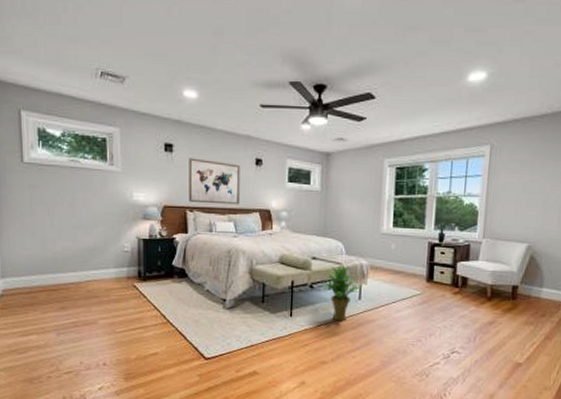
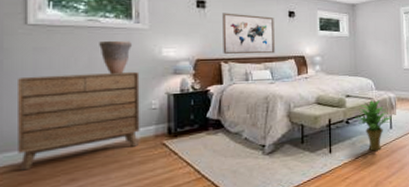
dresser: none [19,211,115,295] -> present [18,71,140,171]
decorative urn: none [80,181,107,215] -> present [99,40,132,75]

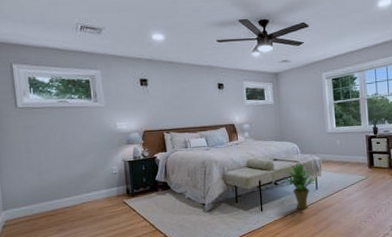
dresser: present [18,71,140,171] -> none [16,142,106,223]
decorative urn: present [99,40,132,75] -> none [69,117,93,146]
wall art: present [222,13,275,55] -> none [162,88,208,126]

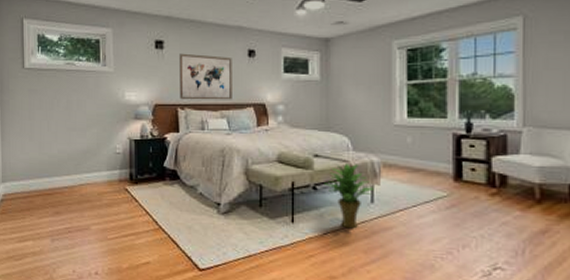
wall art: none [162,88,208,126] -> present [179,53,232,100]

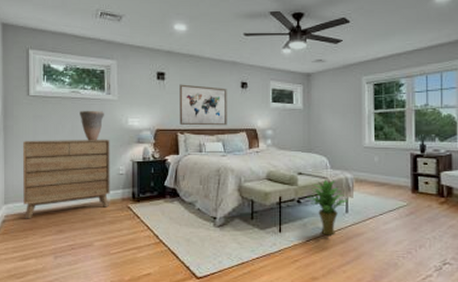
dresser: none [19,114,107,199] -> present [23,139,110,219]
decorative urn: none [75,83,100,117] -> present [80,110,104,141]

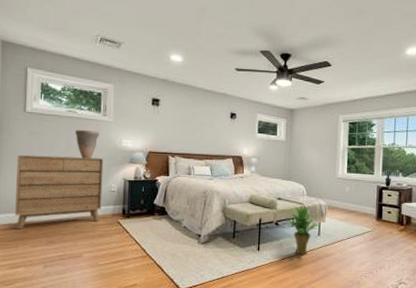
wall art: present [179,84,227,126] -> none [171,111,217,152]

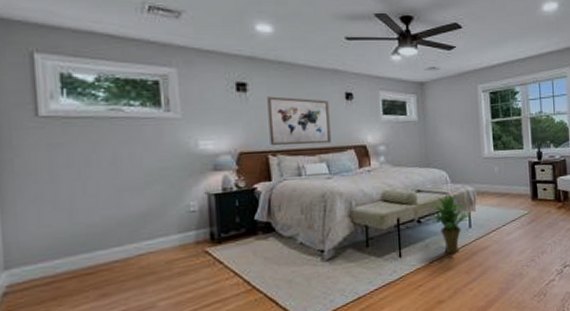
dresser: present [15,154,104,230] -> none [32,168,178,287]
decorative urn: present [75,129,99,159] -> none [124,132,162,173]
wall art: none [171,111,217,152] -> present [267,96,331,146]

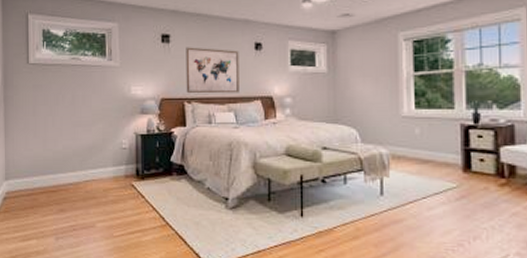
potted plant: present [427,194,471,254] -> none [333,156,383,222]

